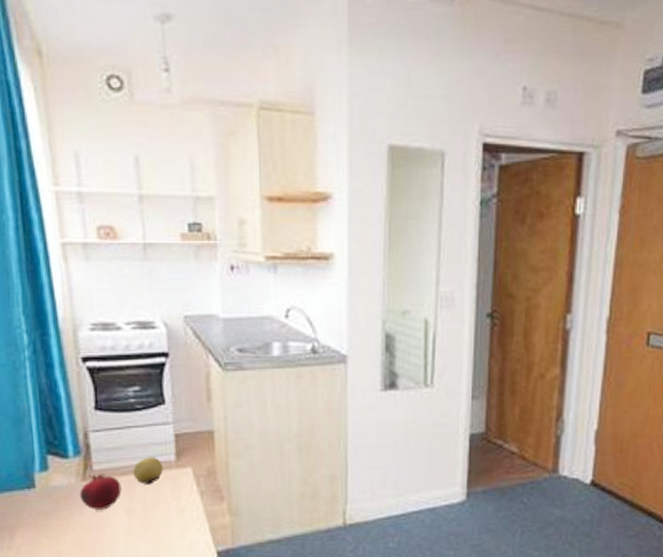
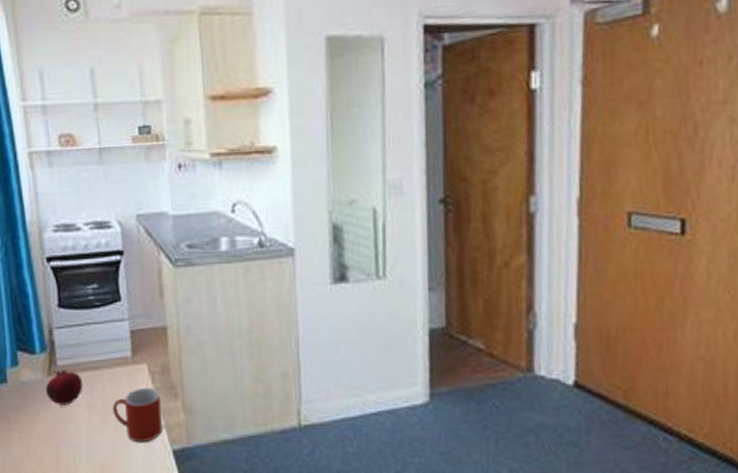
fruit: present [133,457,163,484] -> none [93,353,121,380]
mug: none [153,490,206,545] -> present [112,387,162,443]

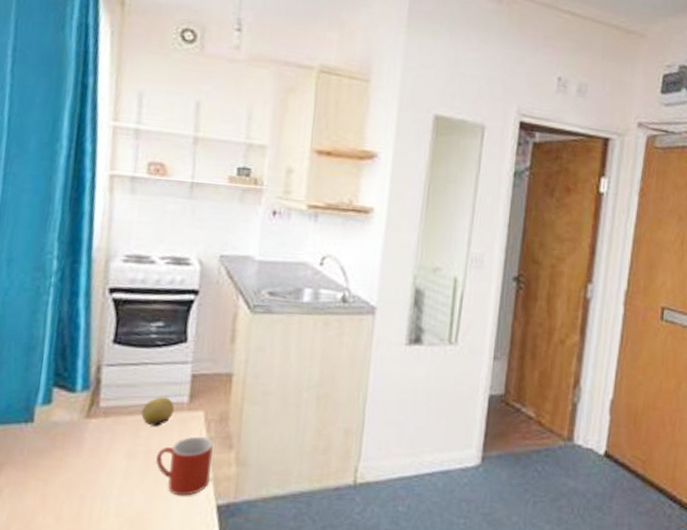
fruit: present [45,369,83,405] -> none [79,411,127,451]
fruit: none [93,353,121,380] -> present [141,397,175,426]

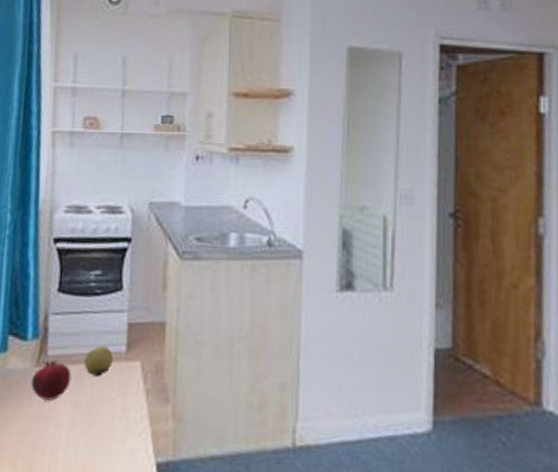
fruit: none [79,411,127,451] -> present [31,360,72,401]
mug: present [155,436,213,496] -> none [97,387,150,451]

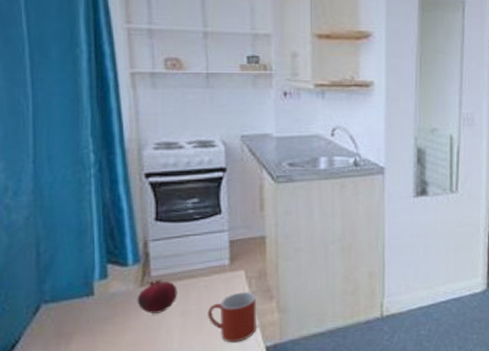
fruit: present [84,346,113,376] -> none [189,262,218,288]
mug: none [97,387,150,451] -> present [207,291,256,343]

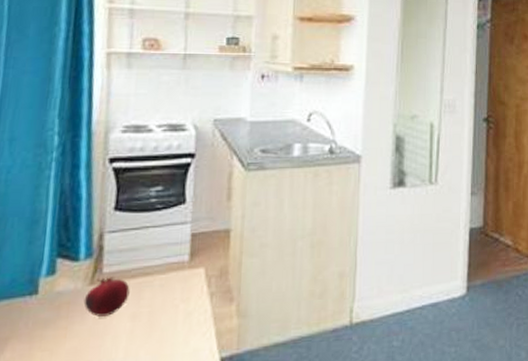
mug: present [207,291,256,343] -> none [158,292,215,353]

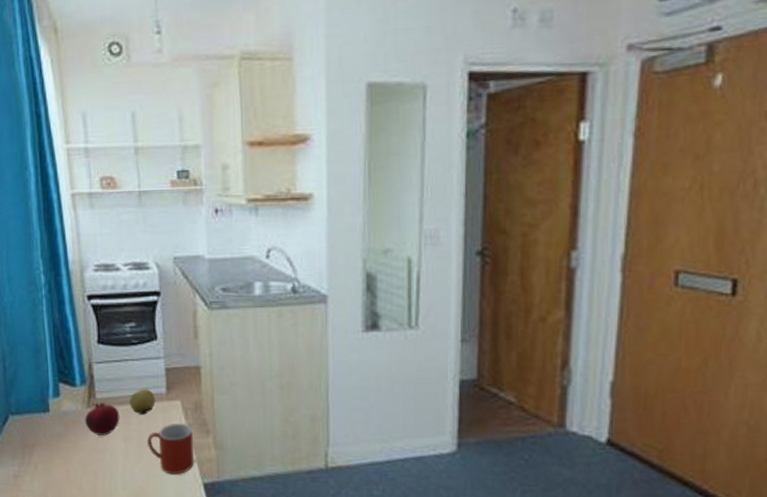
fruit: none [144,258,176,287] -> present [129,389,155,414]
mug: none [158,292,215,353] -> present [146,423,194,475]

